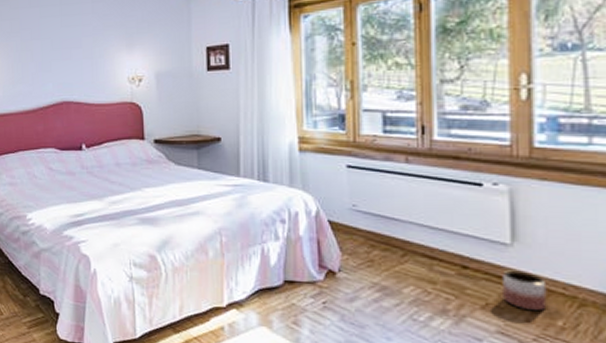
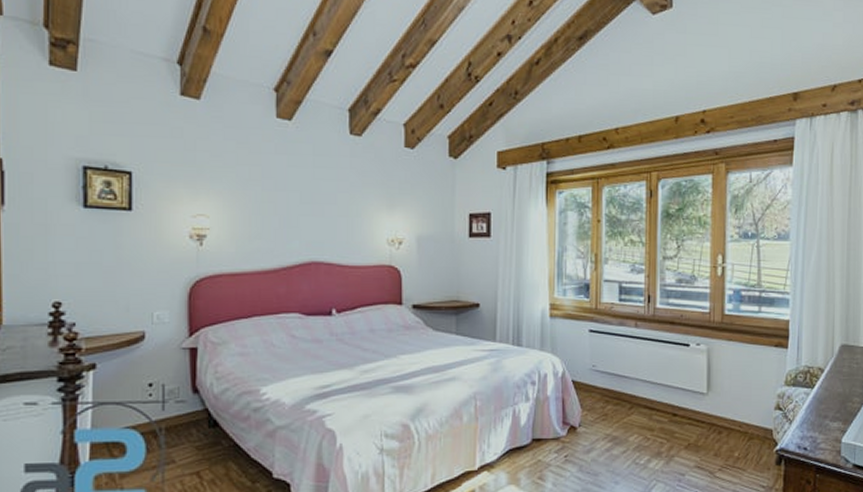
planter: present [502,270,547,311] -> none [700,414,729,447]

